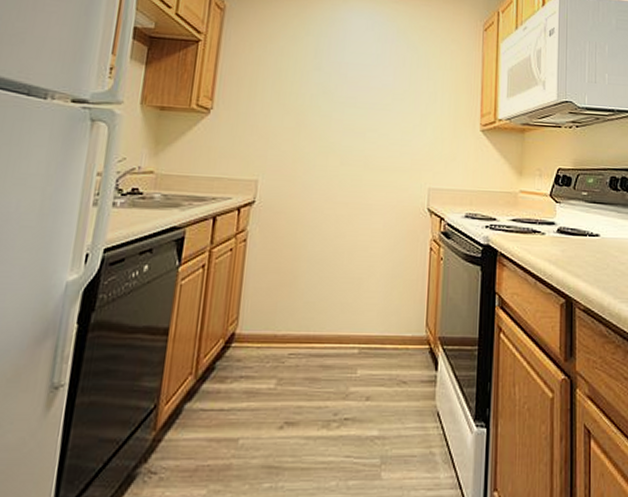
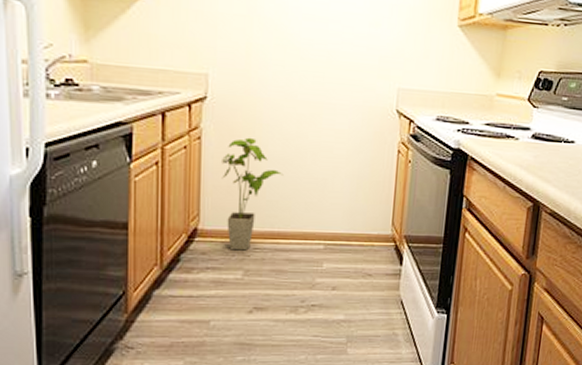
house plant: none [262,238,321,357] -> present [221,137,284,251]

